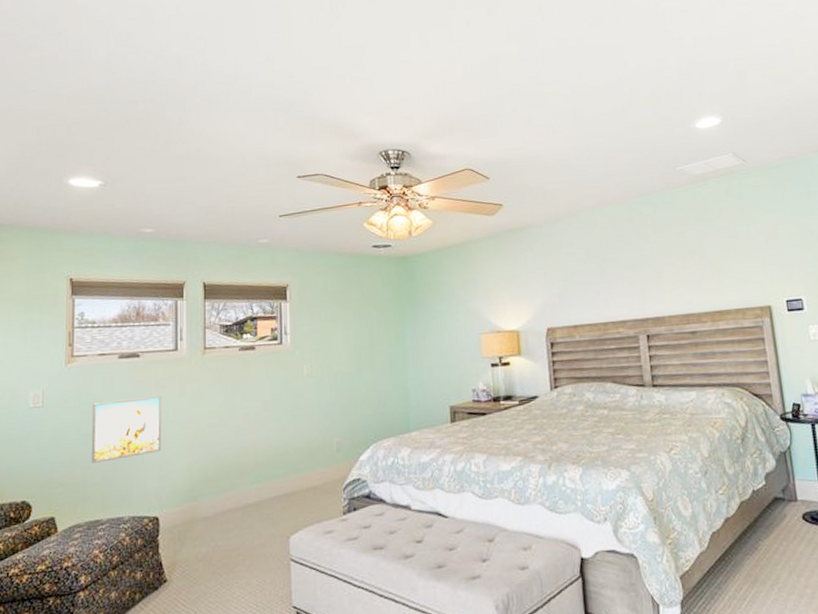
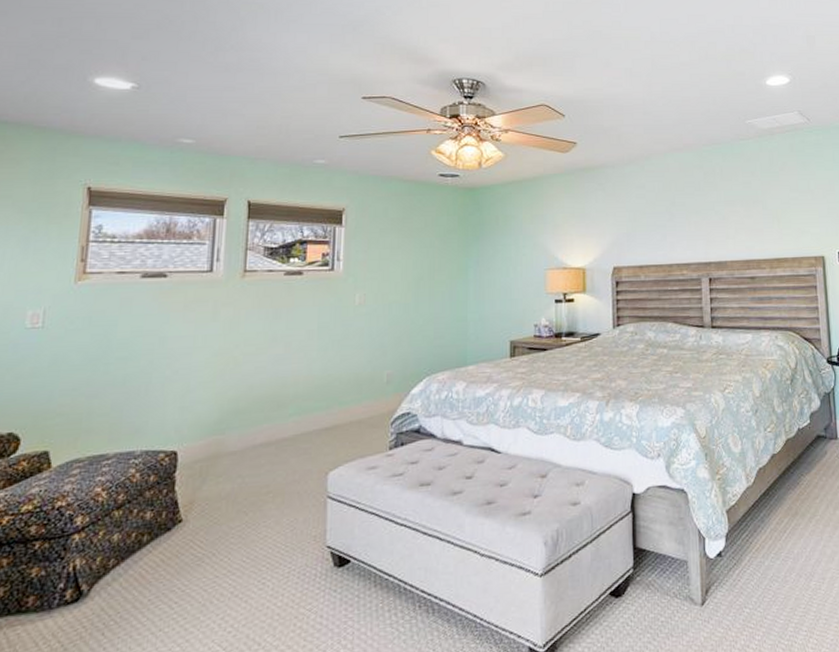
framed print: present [91,396,162,463] -> none [99,321,190,392]

